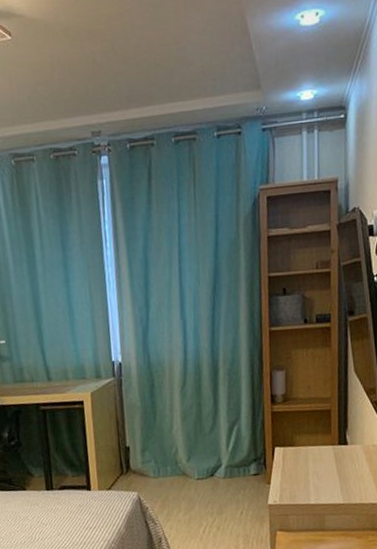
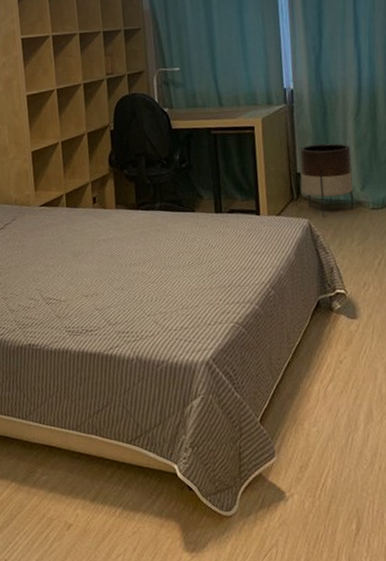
planter: none [128,416,180,490] -> present [299,143,354,218]

